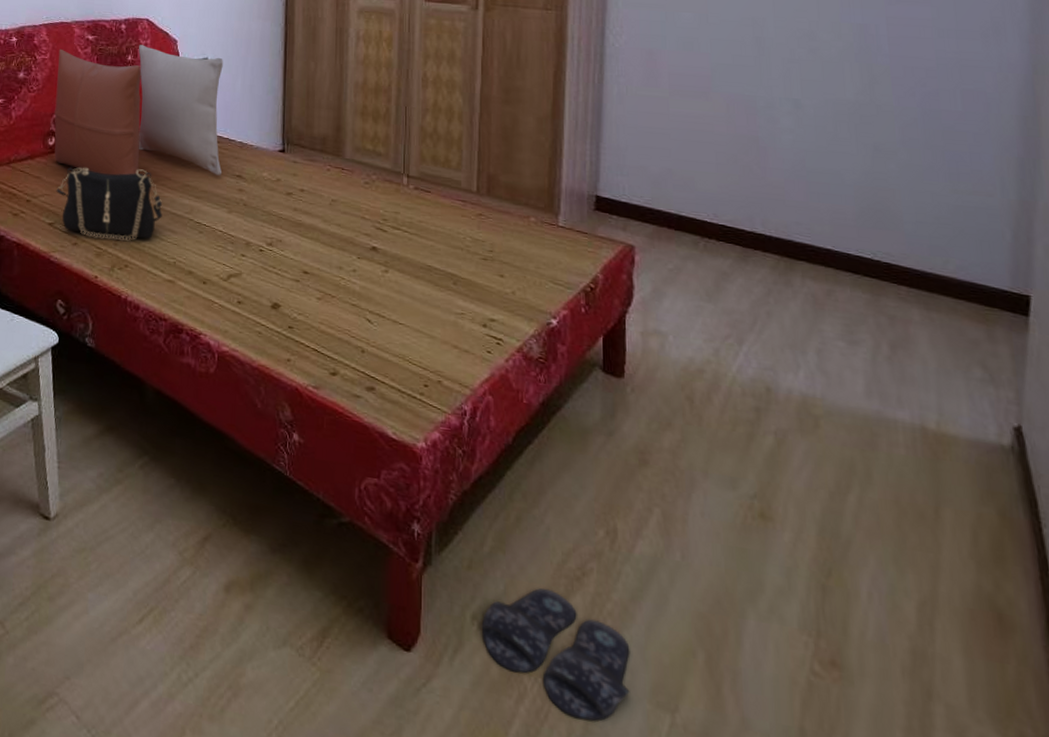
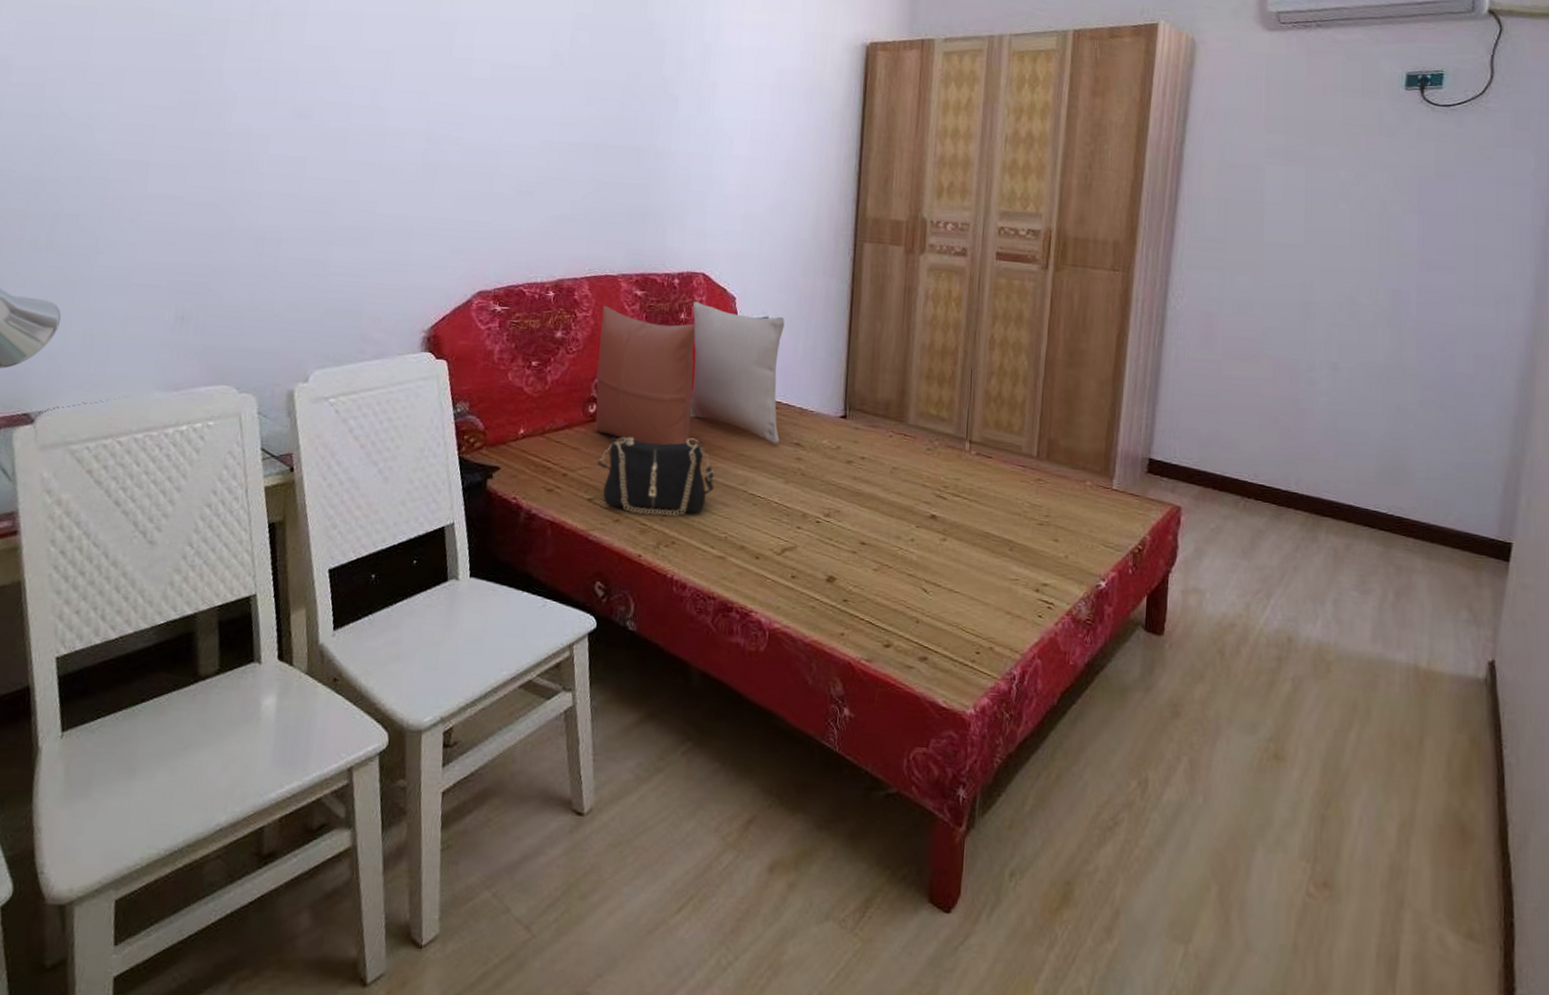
slippers: present [481,588,630,721] -> none [1018,840,1153,960]

